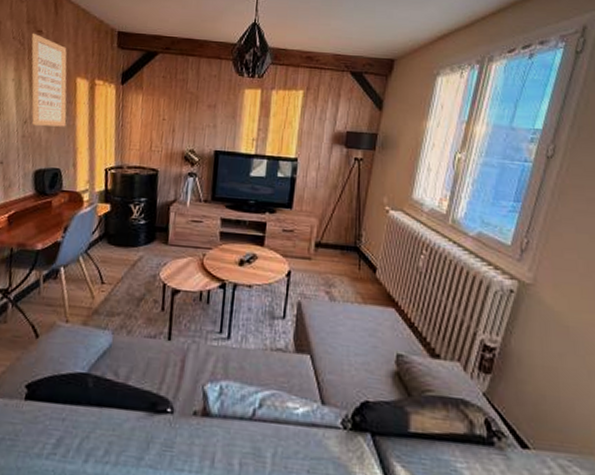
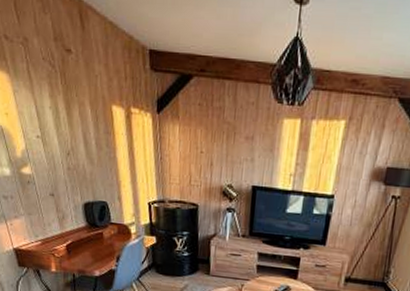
wall art: present [31,33,67,127] -> none [61,52,108,160]

